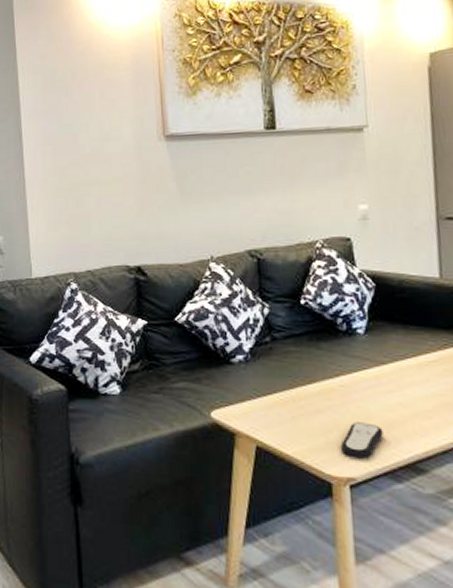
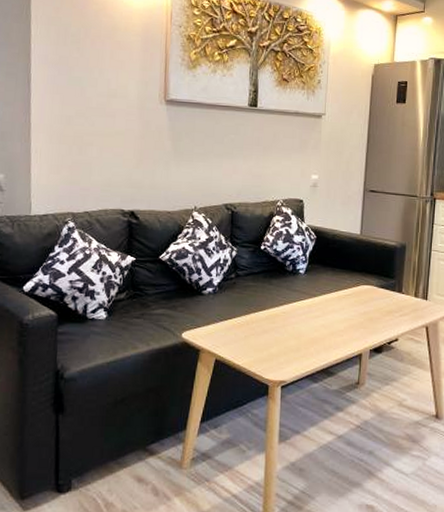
remote control: present [341,422,383,459] -> none [278,339,309,366]

